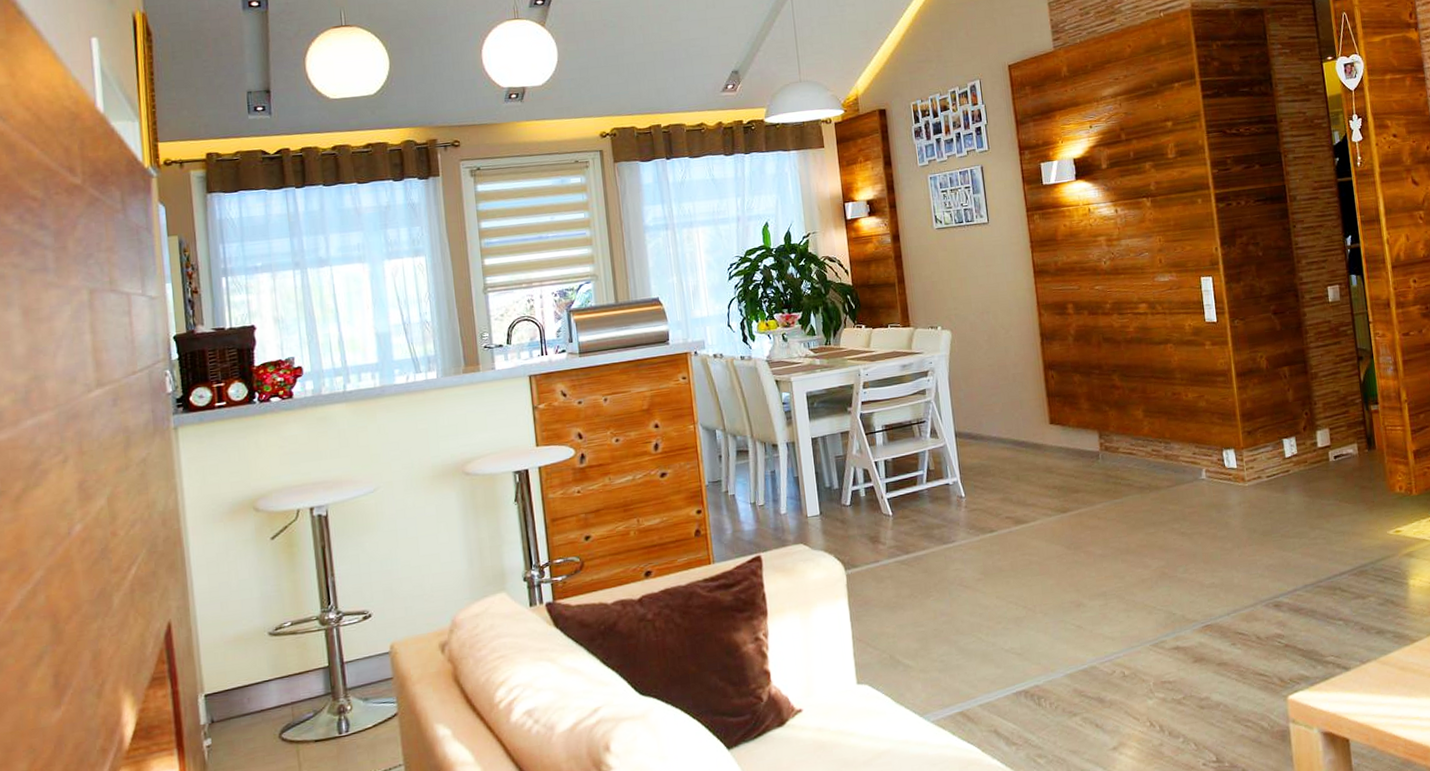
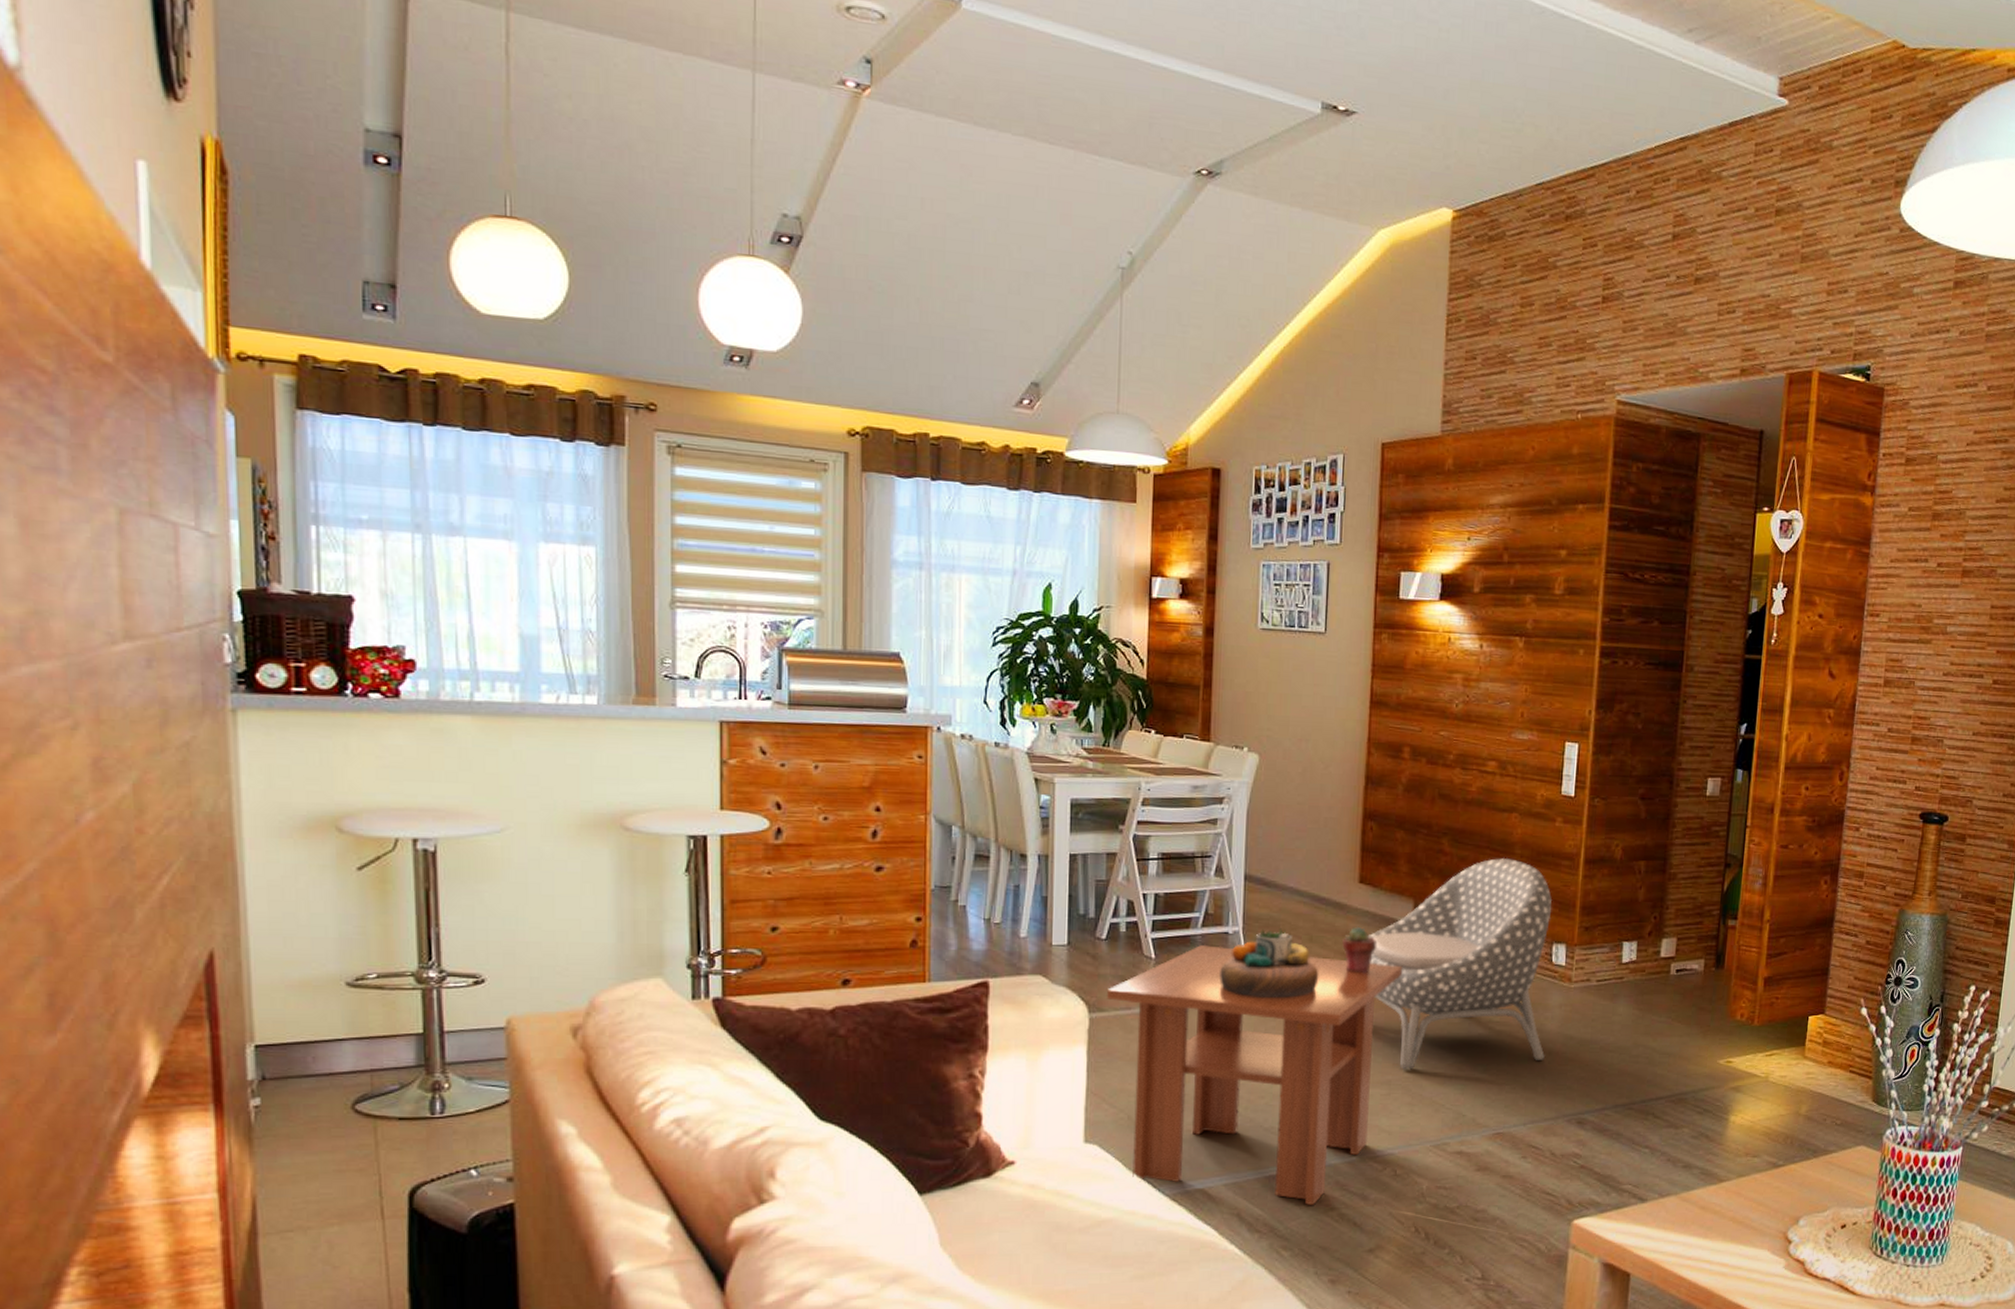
coffee table: none [857,489,1100,715] -> present [1107,945,1403,1206]
decorative bowl: none [947,473,1030,537] -> present [1220,928,1319,999]
potted succulent: none [1044,461,1074,502] -> present [1341,926,1376,973]
armchair: none [1064,383,1235,580] -> present [1367,858,1552,1070]

